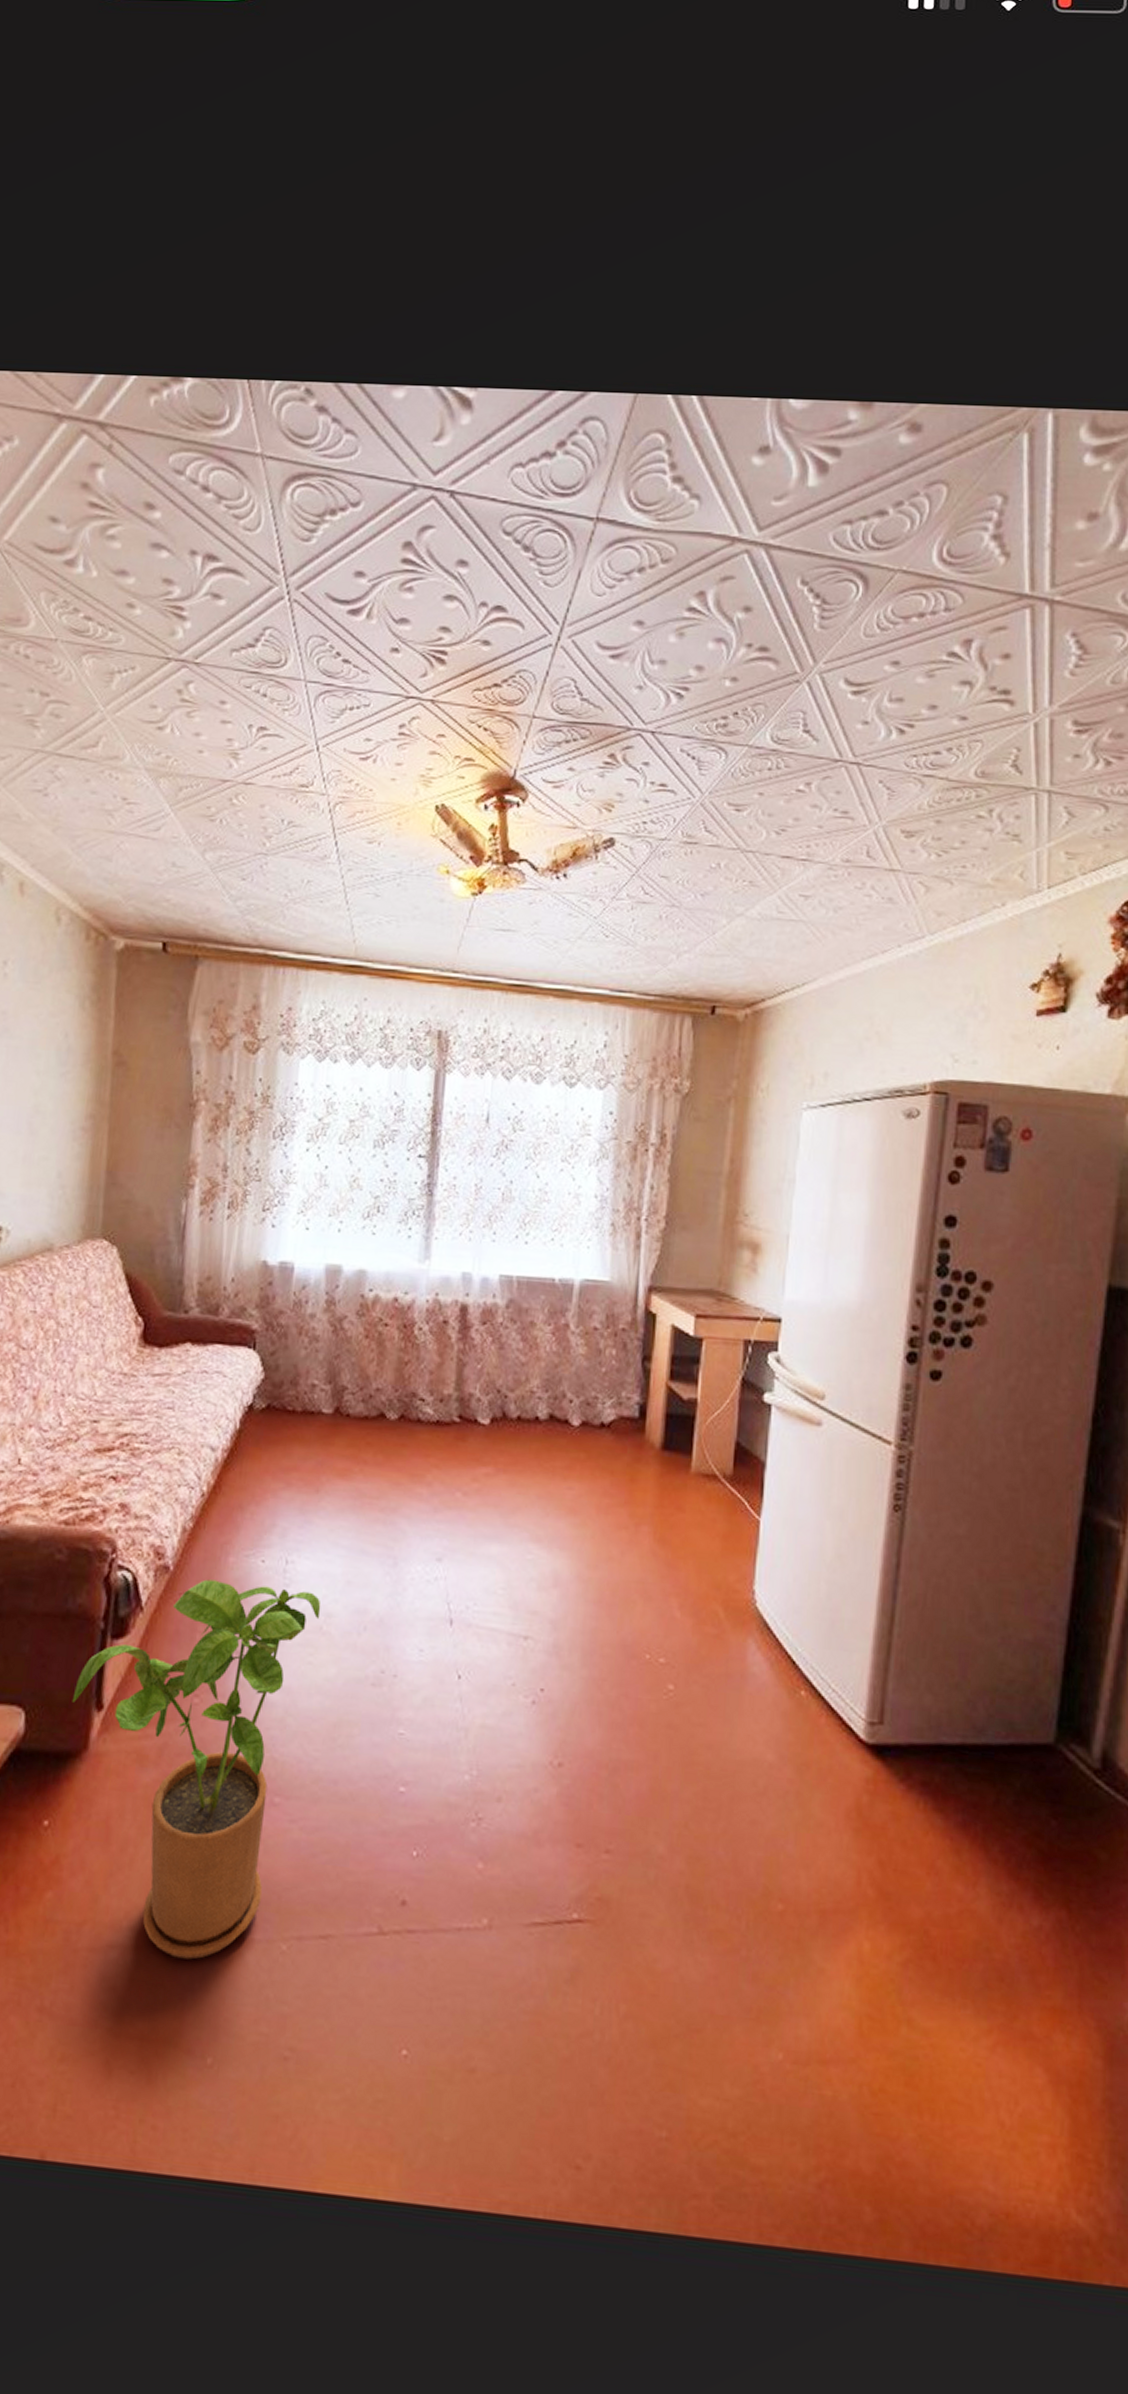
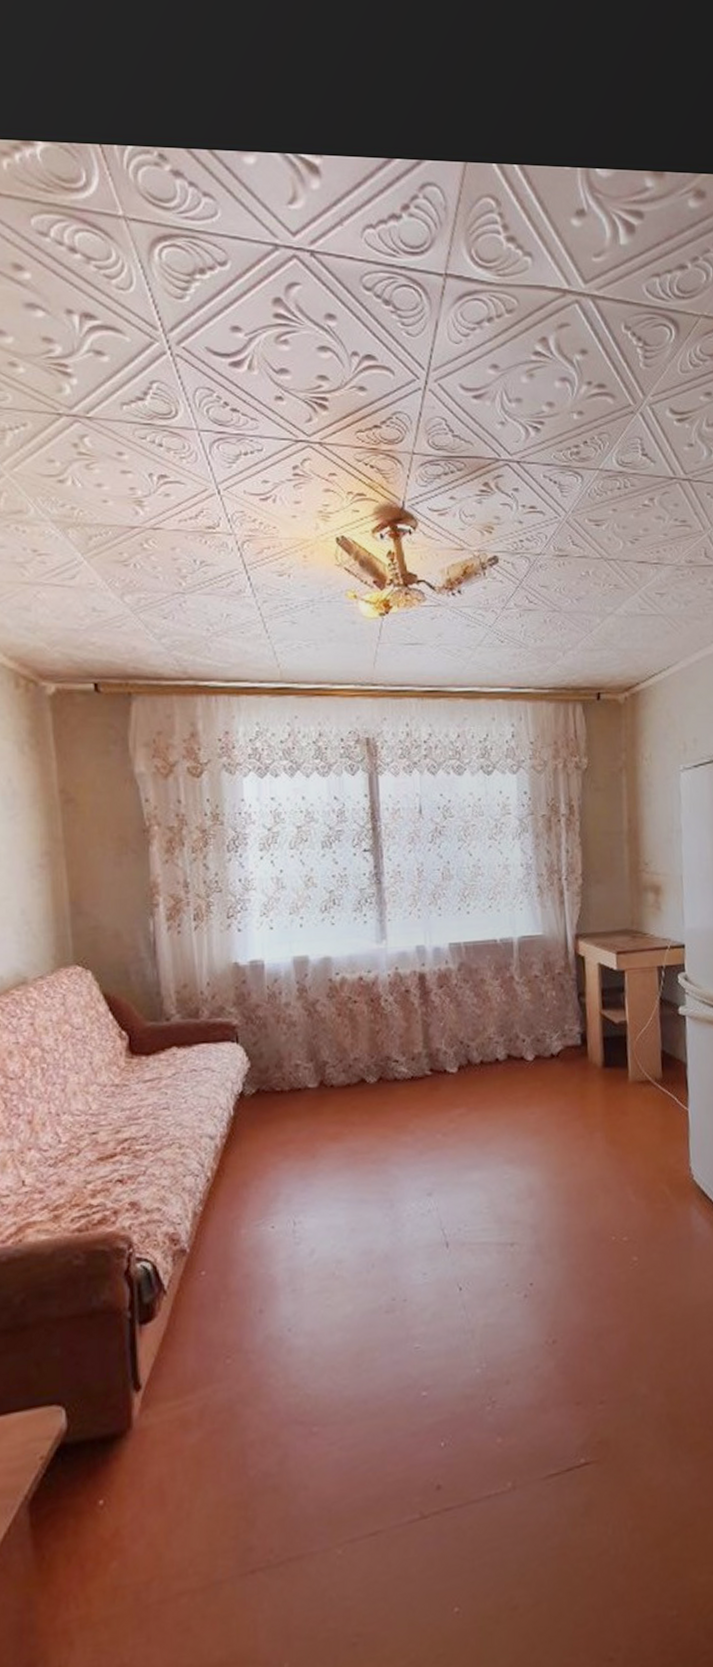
house plant: present [72,1579,321,1960] -> none [110,1245,332,1588]

